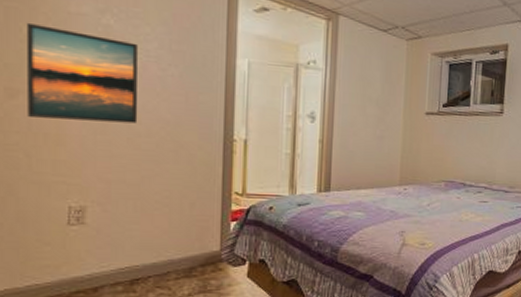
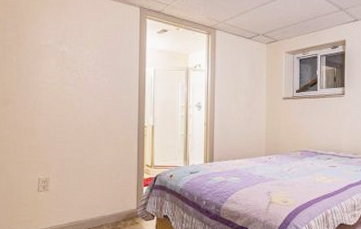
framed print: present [26,22,138,124] -> none [14,54,82,118]

